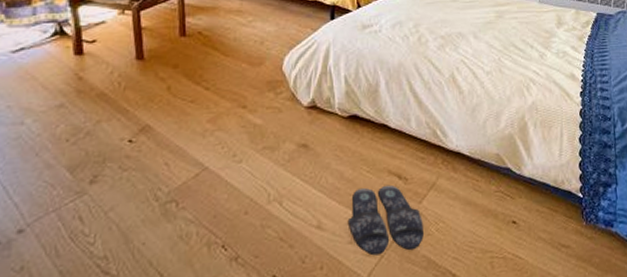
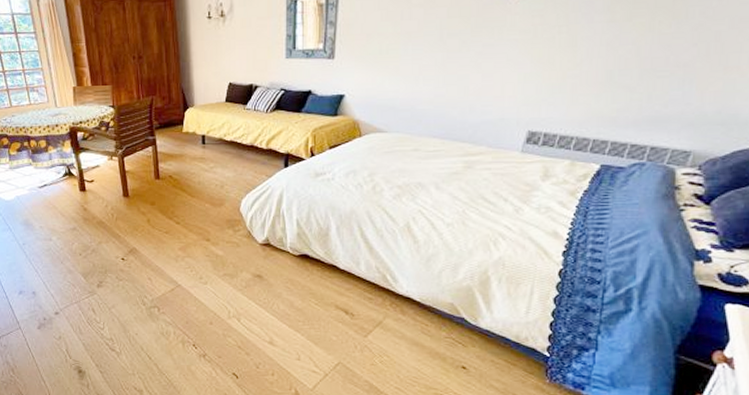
slippers: present [349,184,423,256] -> none [297,317,367,374]

